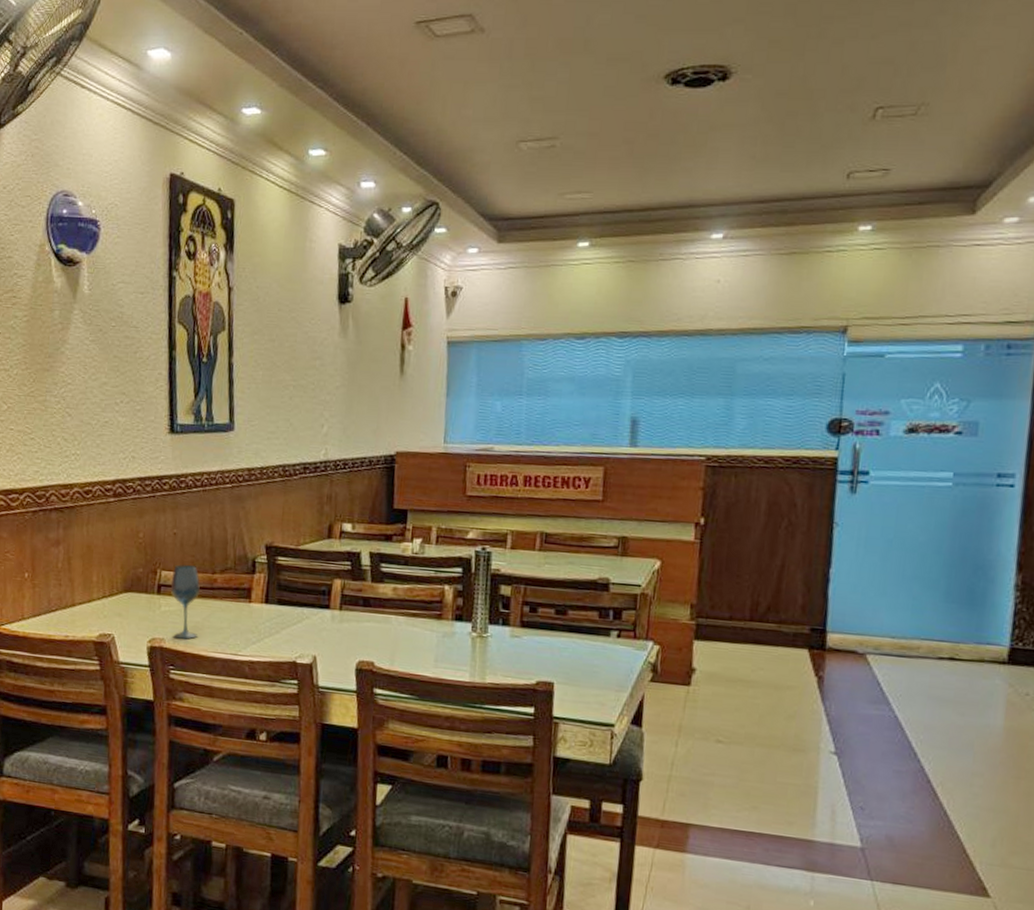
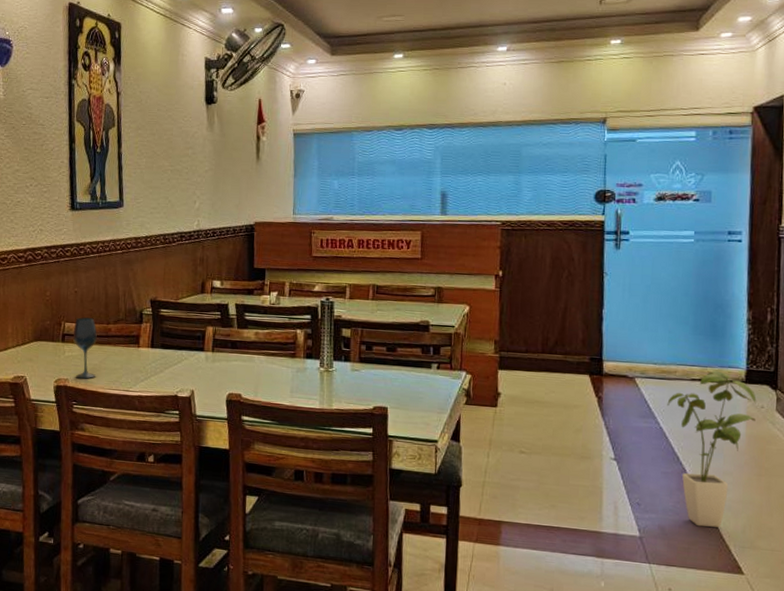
house plant: none [905,647,1020,840] -> present [667,370,757,528]

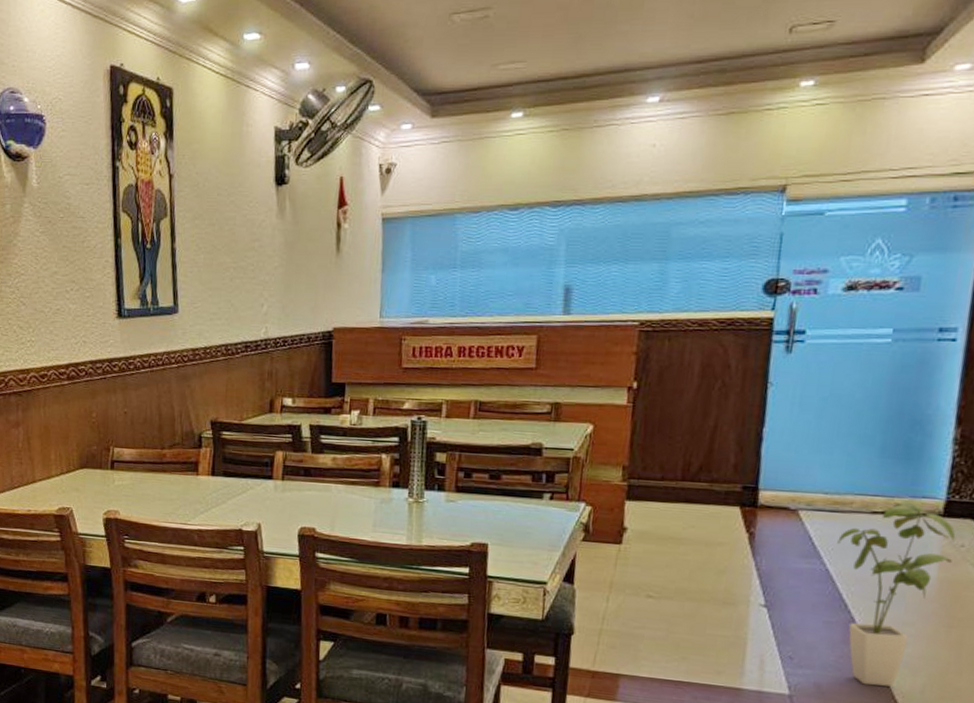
wineglass: present [73,317,97,379] -> none [123,441,150,511]

